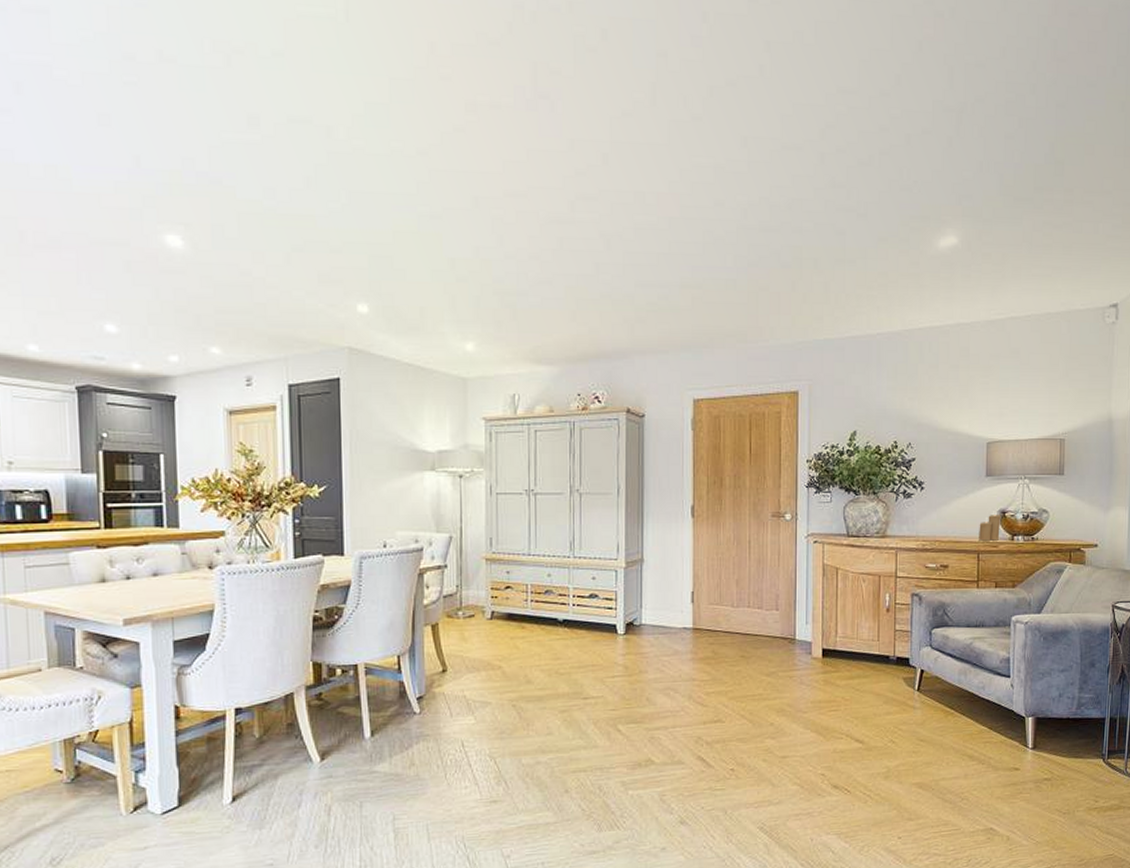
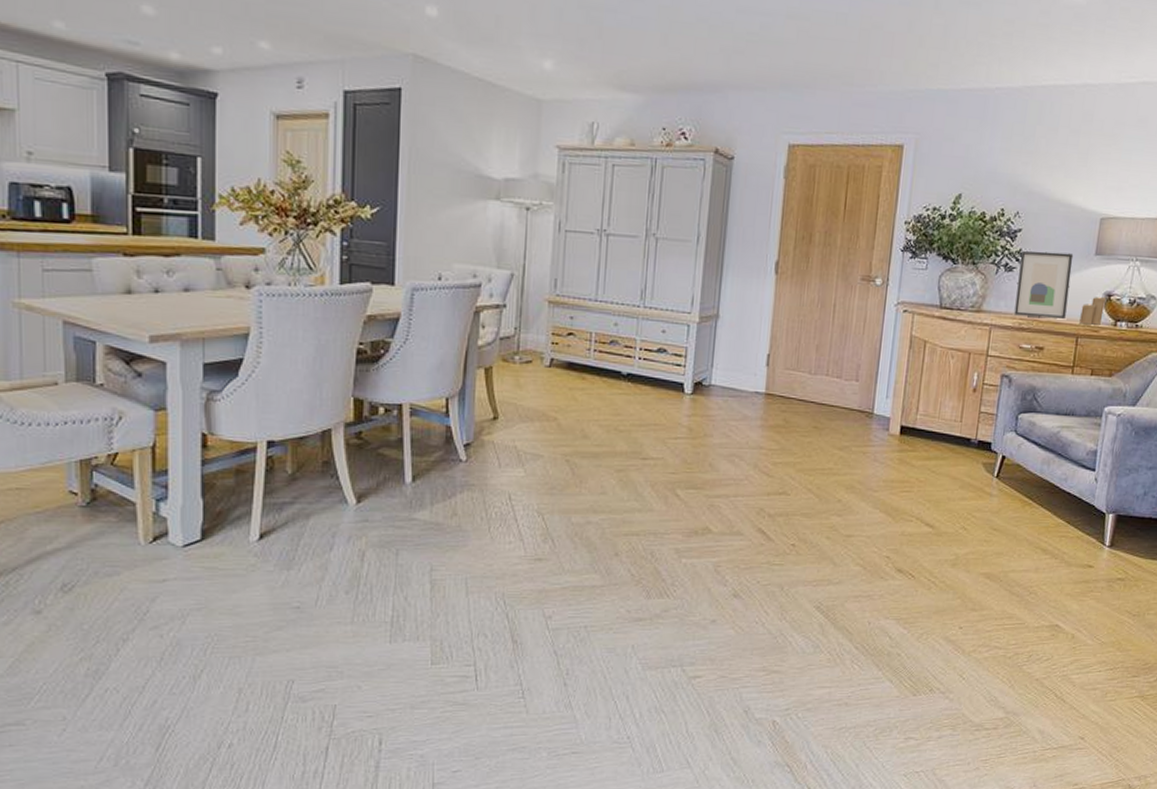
picture frame: none [916,477,966,539] -> present [1014,251,1074,320]

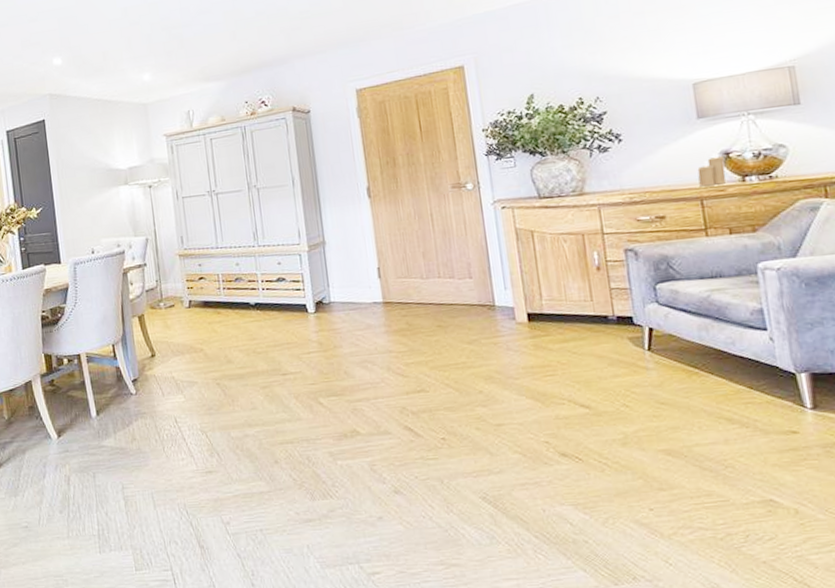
picture frame: present [1014,251,1074,320] -> none [613,122,682,191]

